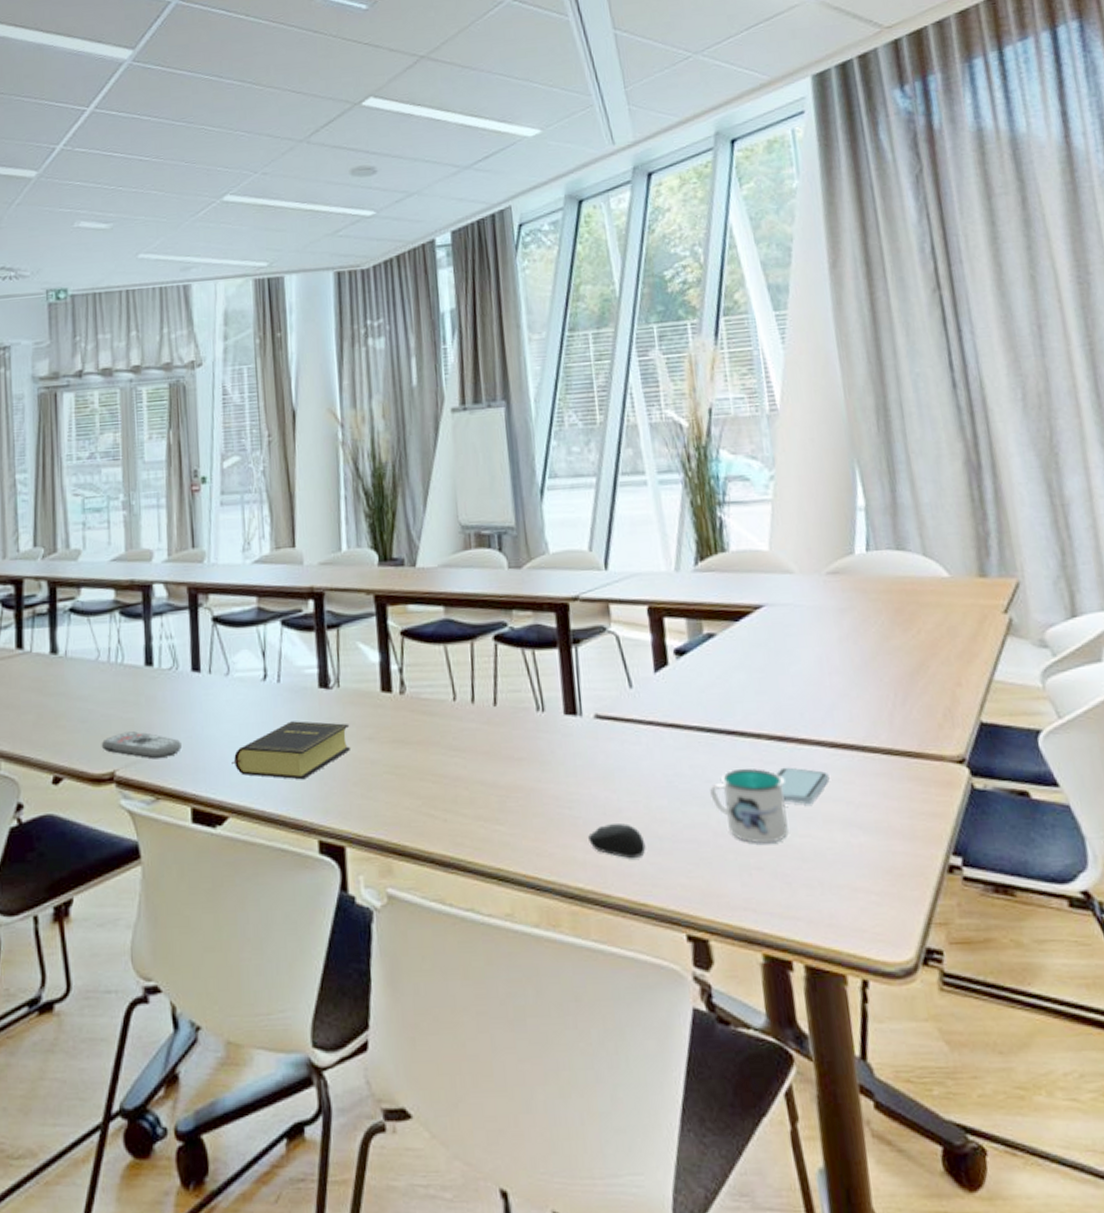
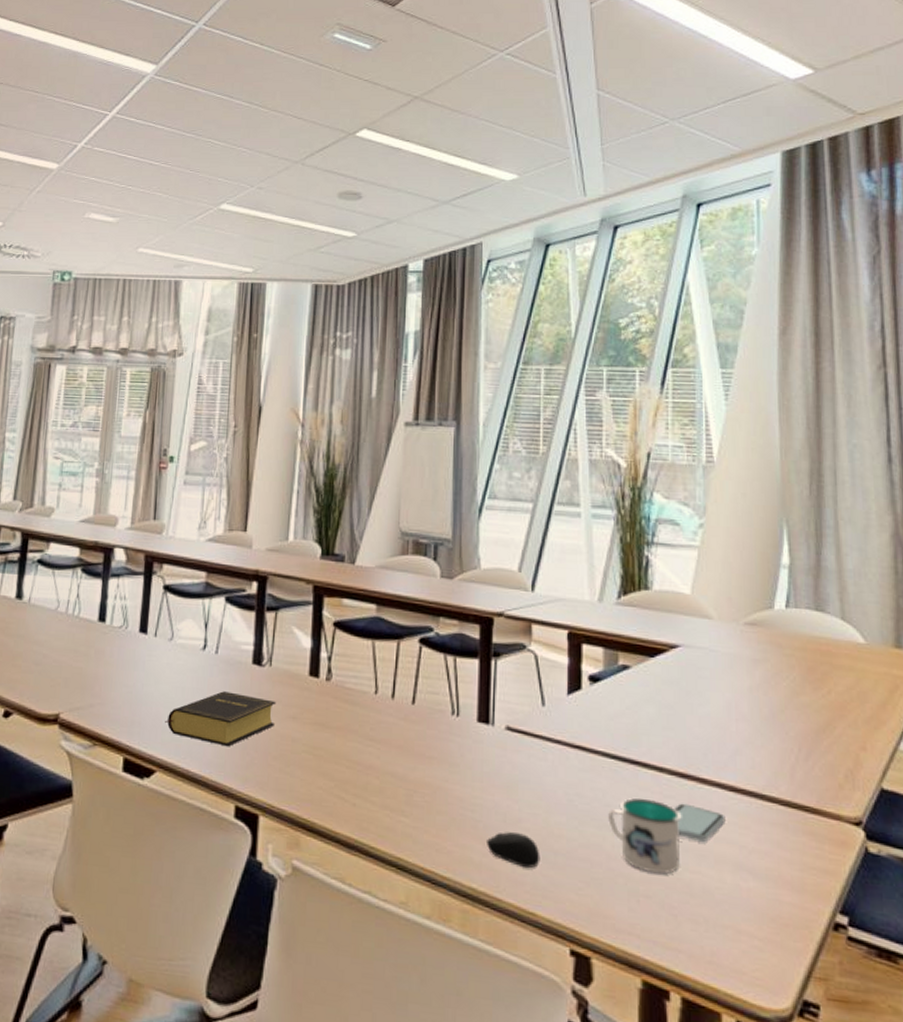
remote control: present [101,731,182,759] -> none [50,679,122,708]

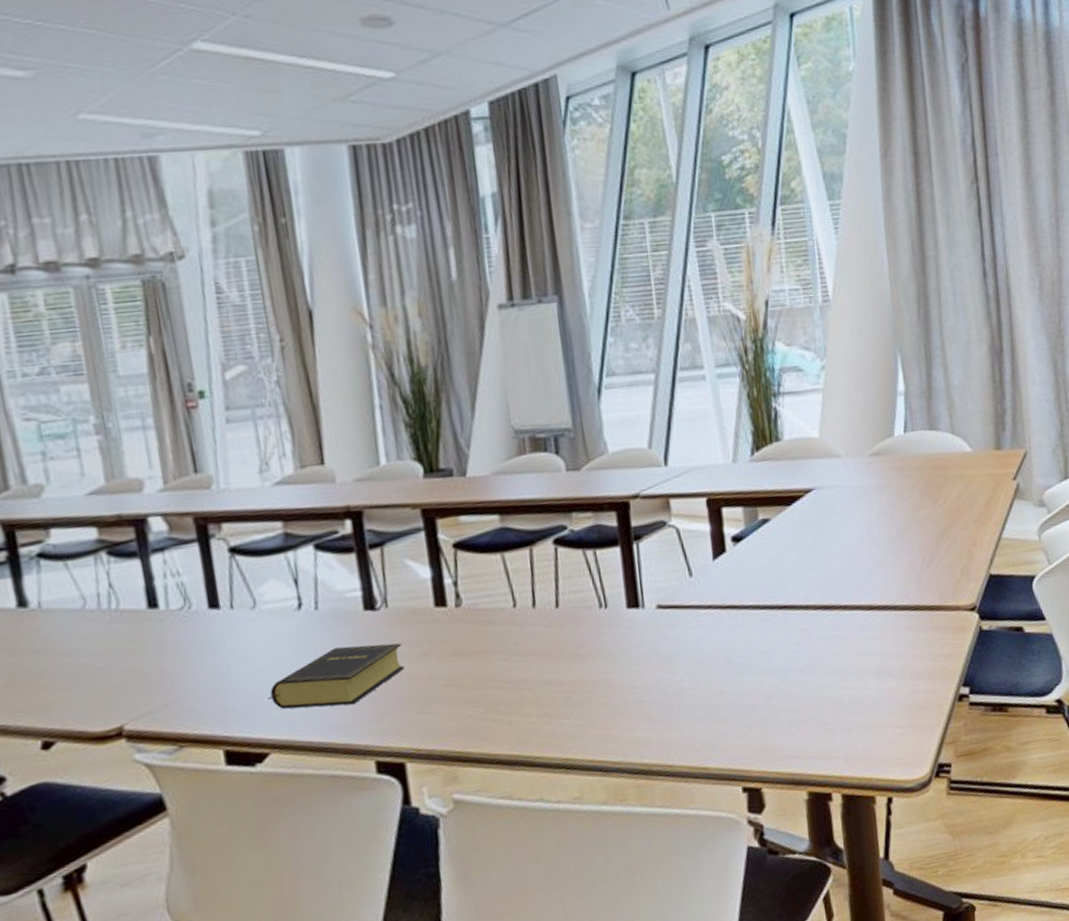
computer mouse: present [485,832,540,869] -> none [651,700,706,731]
mug: present [608,798,682,874] -> none [763,636,831,701]
smartphone: present [674,803,726,842] -> none [821,631,867,662]

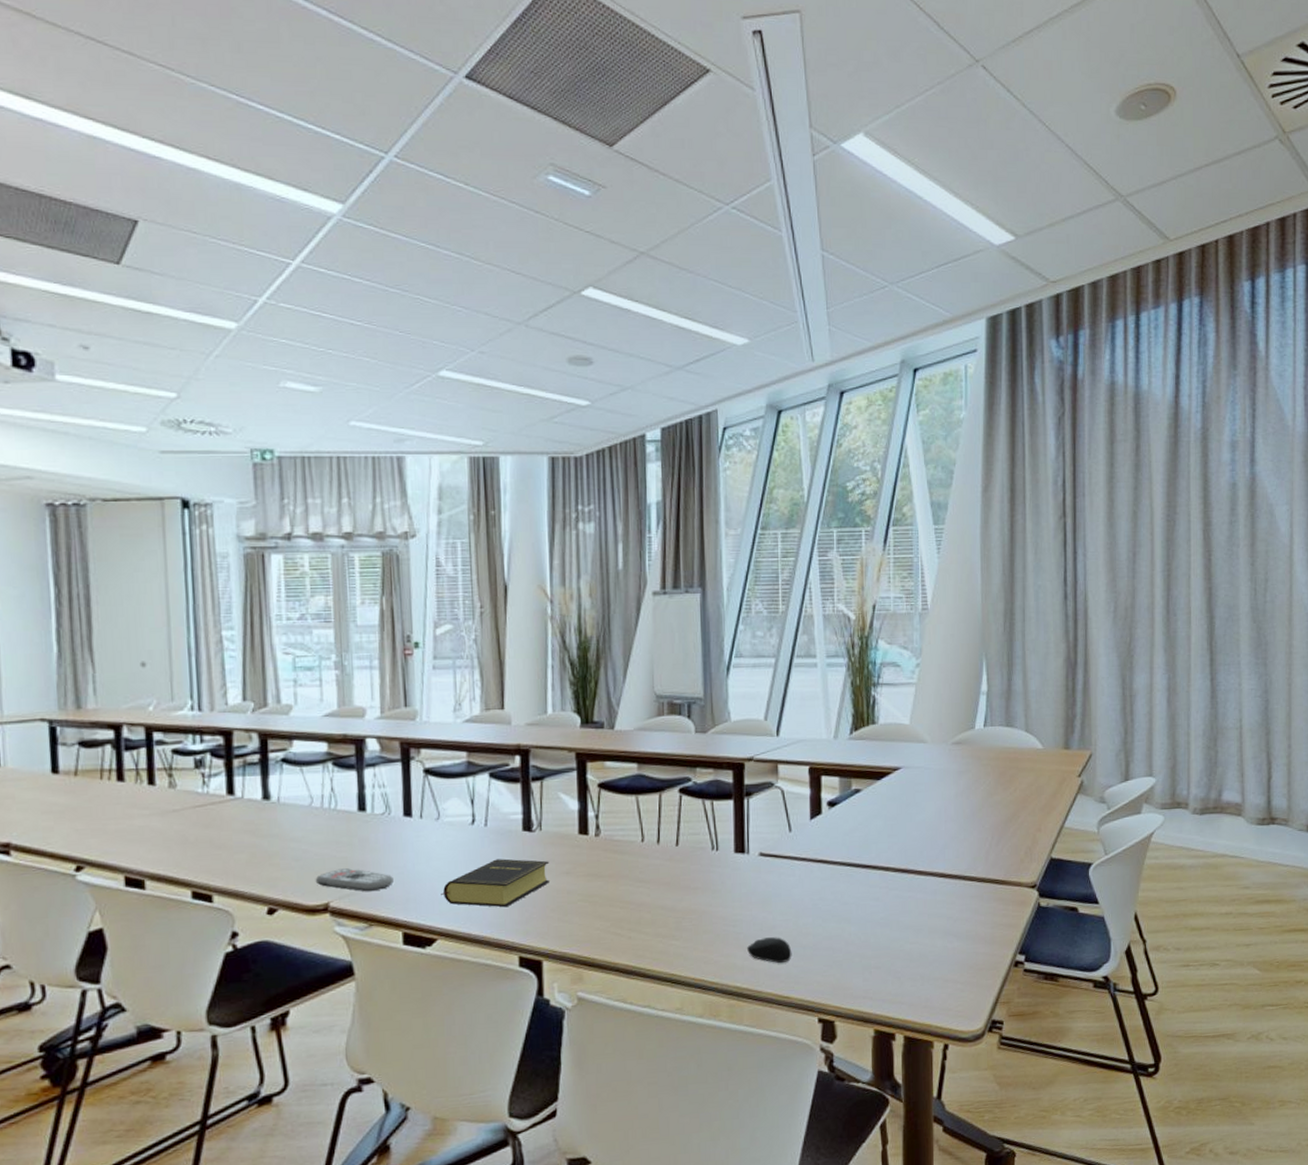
remote control: none [101,680,205,707] -> present [315,868,394,892]
computer mouse: none [651,700,706,731] -> present [746,937,792,964]

